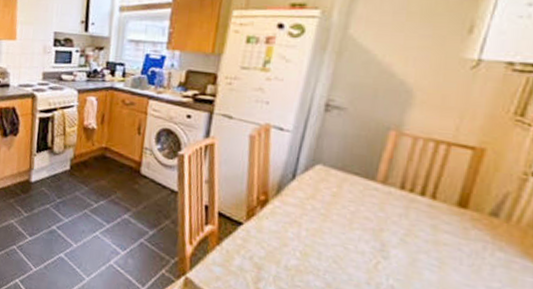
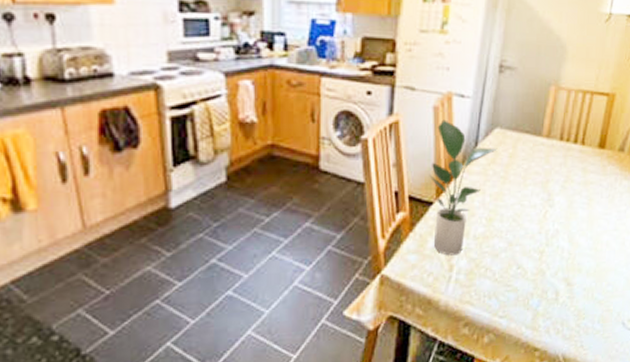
potted plant: none [240,148,317,280] -> present [429,119,496,256]

